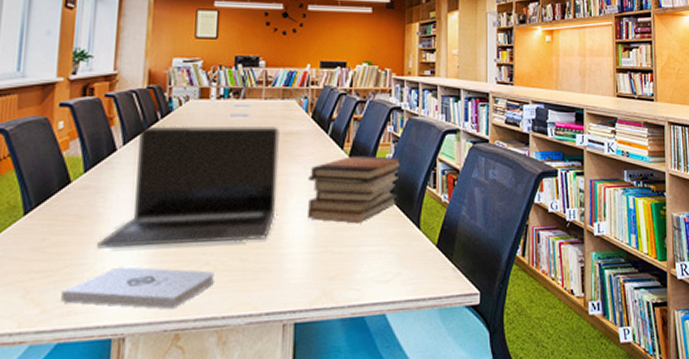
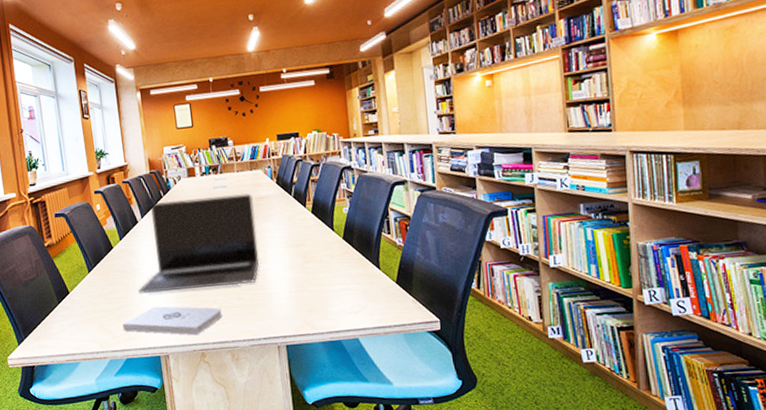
book stack: present [306,156,403,224] -> none [280,209,359,268]

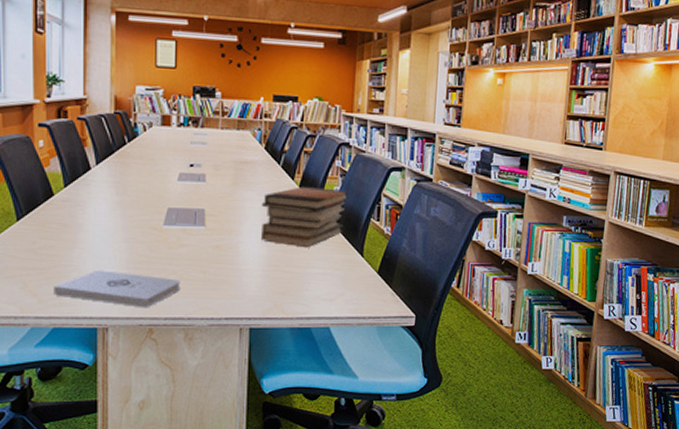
laptop: present [138,193,259,294] -> none [80,149,235,257]
book stack: none [280,209,359,268] -> present [260,187,350,248]

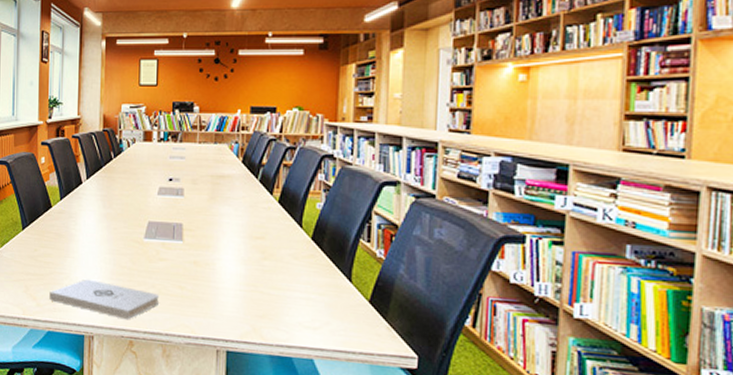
book stack: present [260,187,350,248] -> none [237,202,335,269]

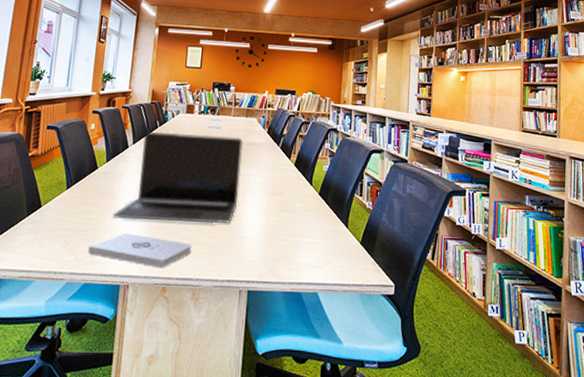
laptop: none [72,164,212,272] -> present [113,131,243,224]

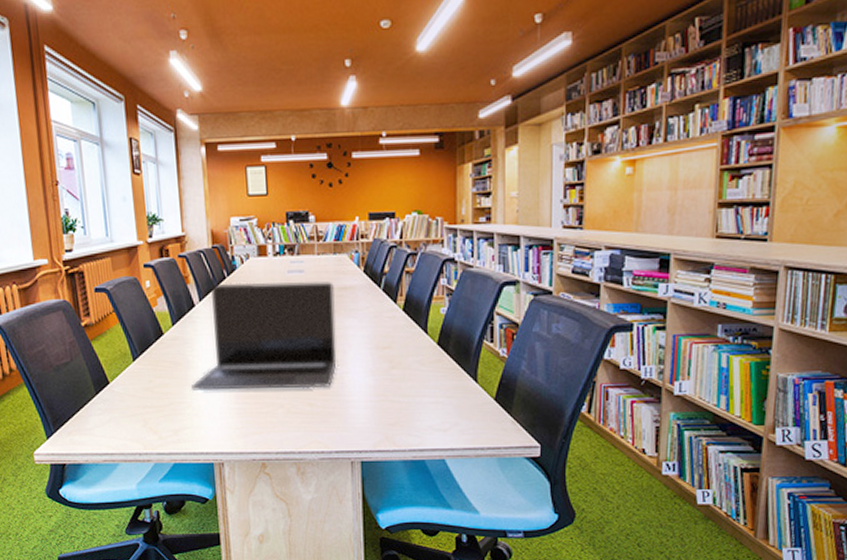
notepad: present [88,233,192,269] -> none [171,406,289,443]

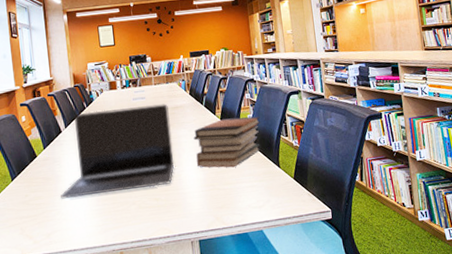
book stack: none [364,309,458,376] -> present [193,116,261,168]

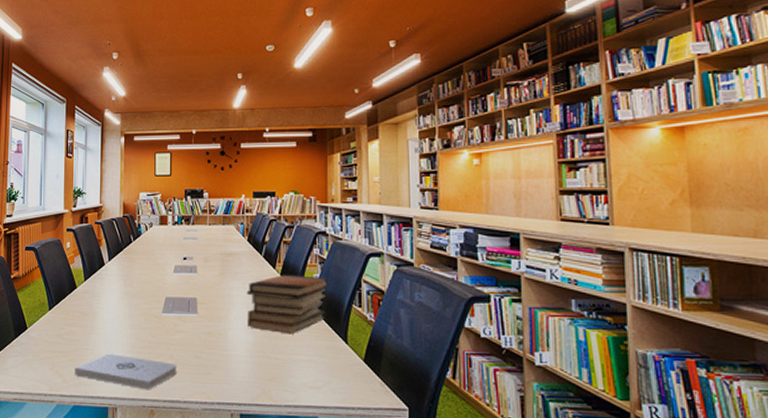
notepad: none [44,208,140,236] -> present [75,353,177,390]
laptop: present [60,104,174,199] -> none [96,246,222,342]

